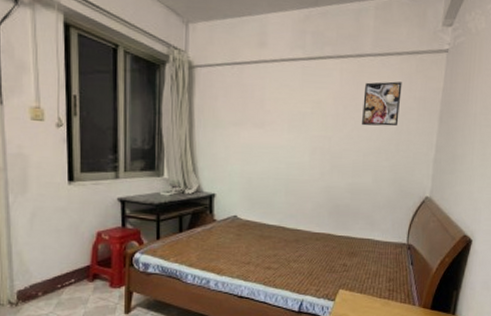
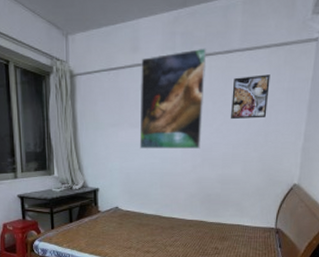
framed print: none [263,49,338,155] -> present [139,48,207,150]

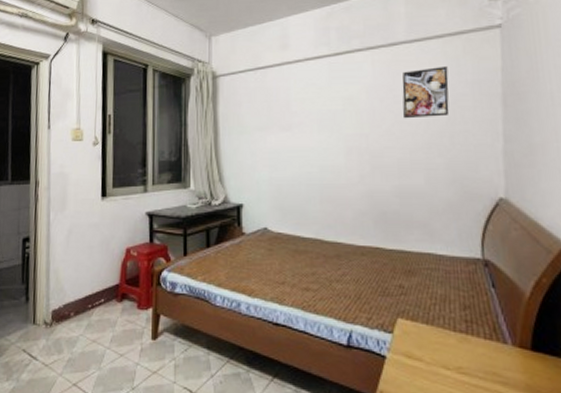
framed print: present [139,48,207,150] -> none [291,41,369,157]

